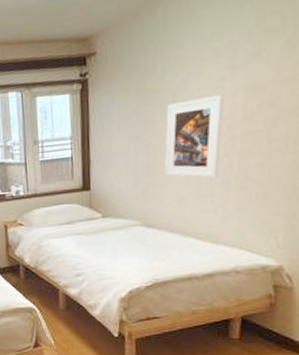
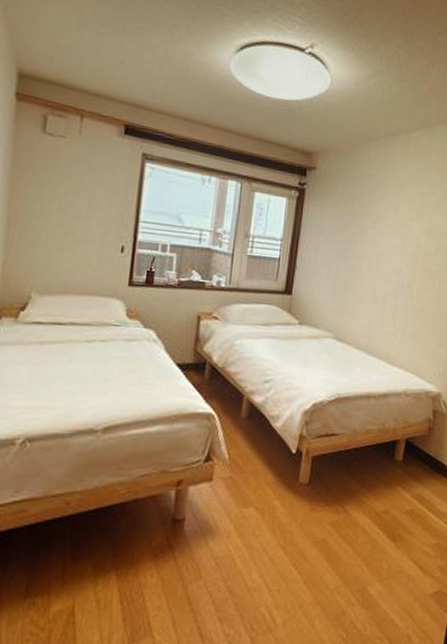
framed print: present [165,95,224,178] -> none [359,230,412,304]

